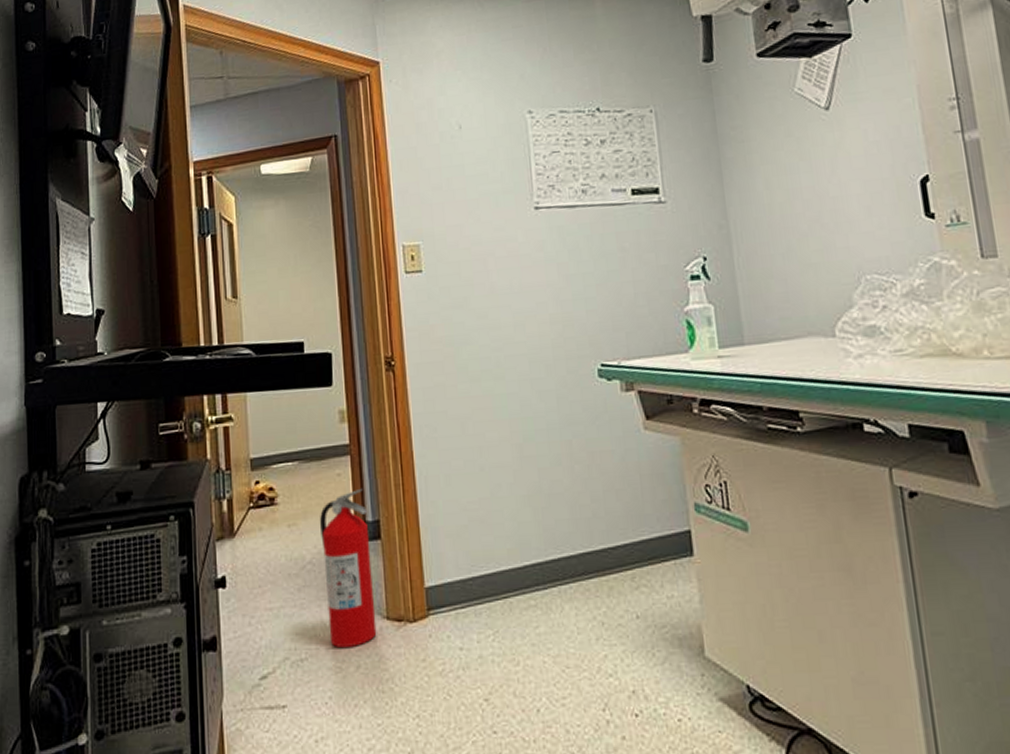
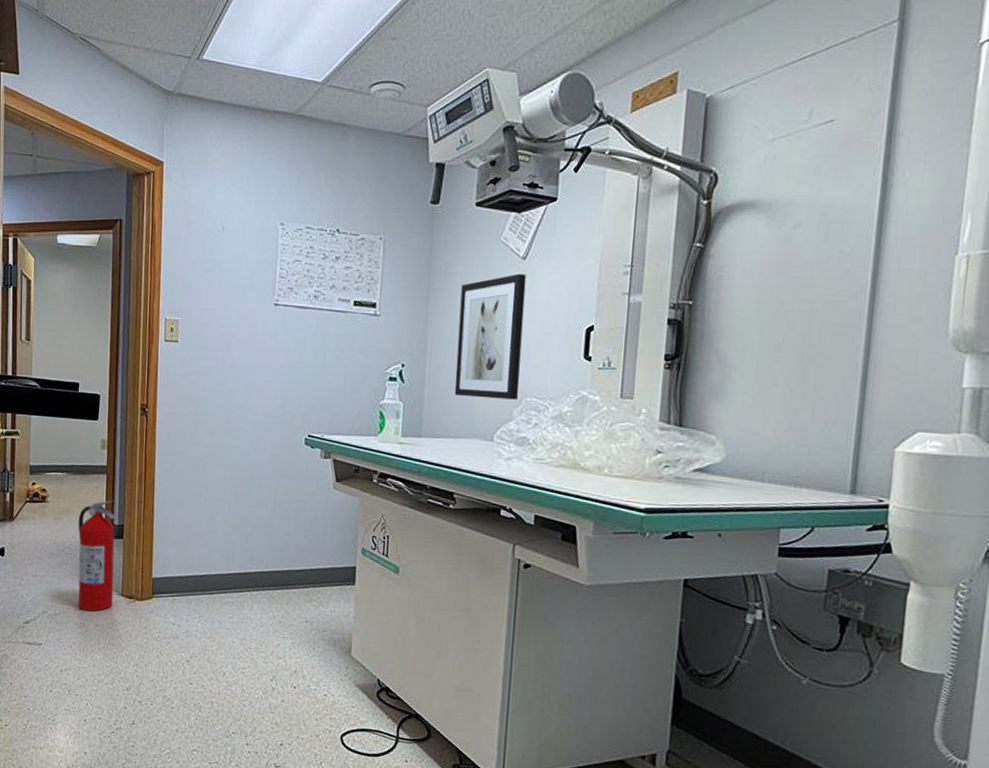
wall art: none [758,126,856,286] -> present [454,273,526,400]

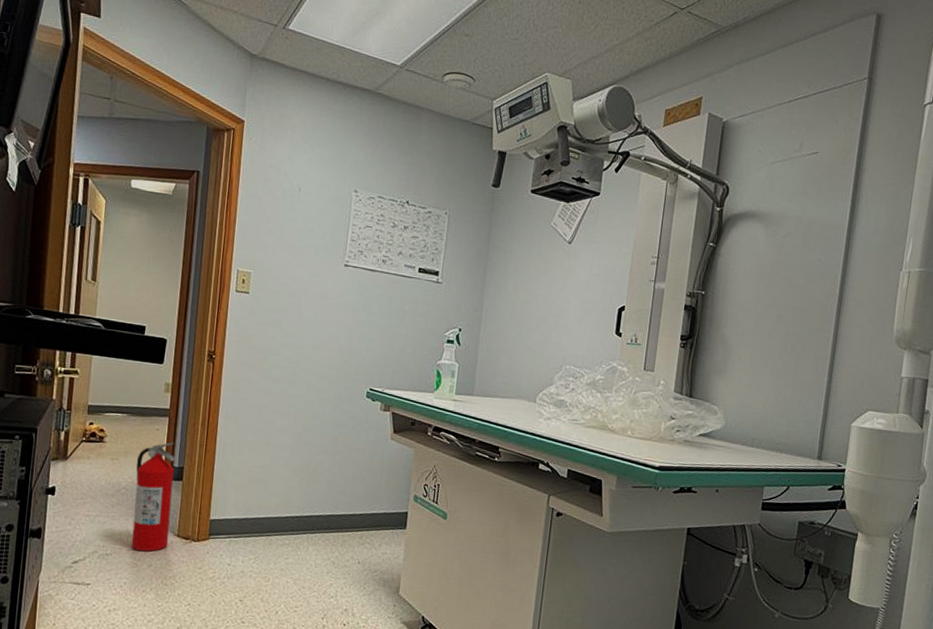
wall art: present [454,273,526,400] -> none [504,255,571,367]

